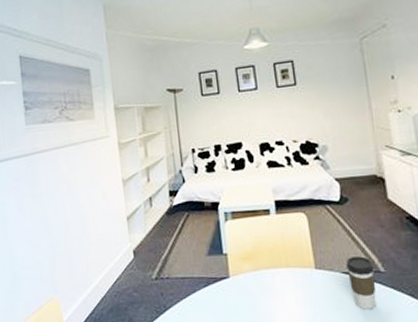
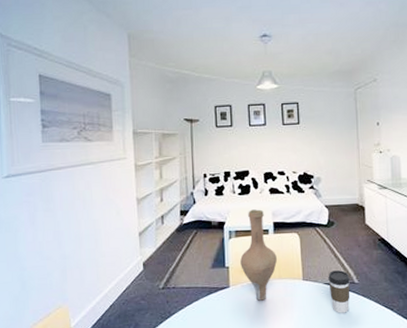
vase: none [239,186,283,293] -> present [240,209,277,301]

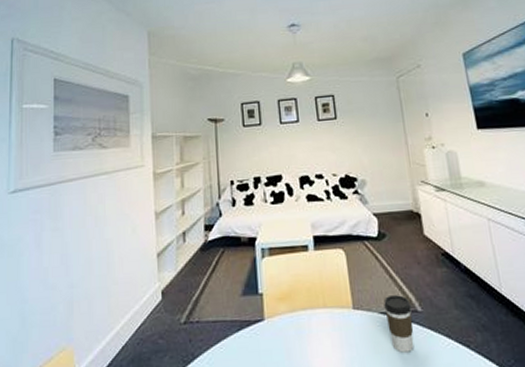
vase: present [240,209,277,301] -> none [276,220,320,337]

